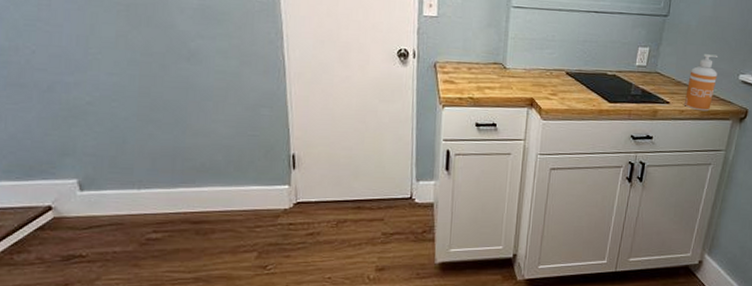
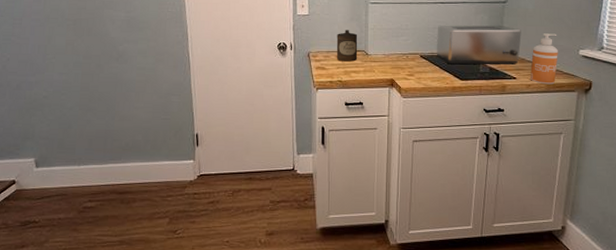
canister: none [468,37,496,77] -> present [336,30,358,63]
toaster: none [584,38,681,88] -> present [436,25,521,65]

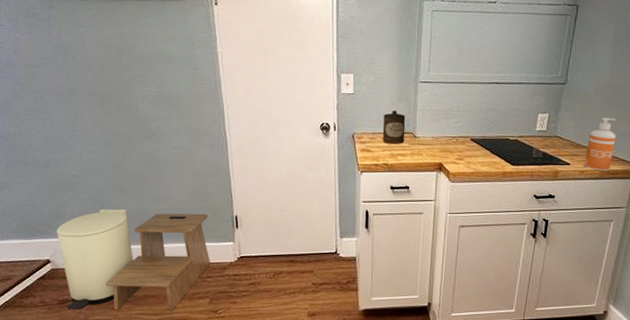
pedal bin: none [24,129,97,232] -> present [57,209,134,310]
step stool: none [68,132,172,232] -> present [106,213,211,311]
toaster: present [436,25,521,65] -> none [488,107,579,150]

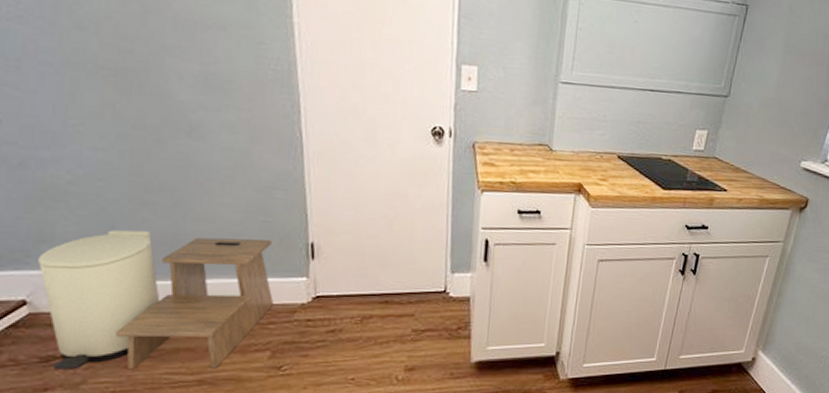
canister: present [382,110,406,145] -> none [510,115,541,159]
soap dispenser: present [584,118,617,171] -> none [742,138,780,200]

